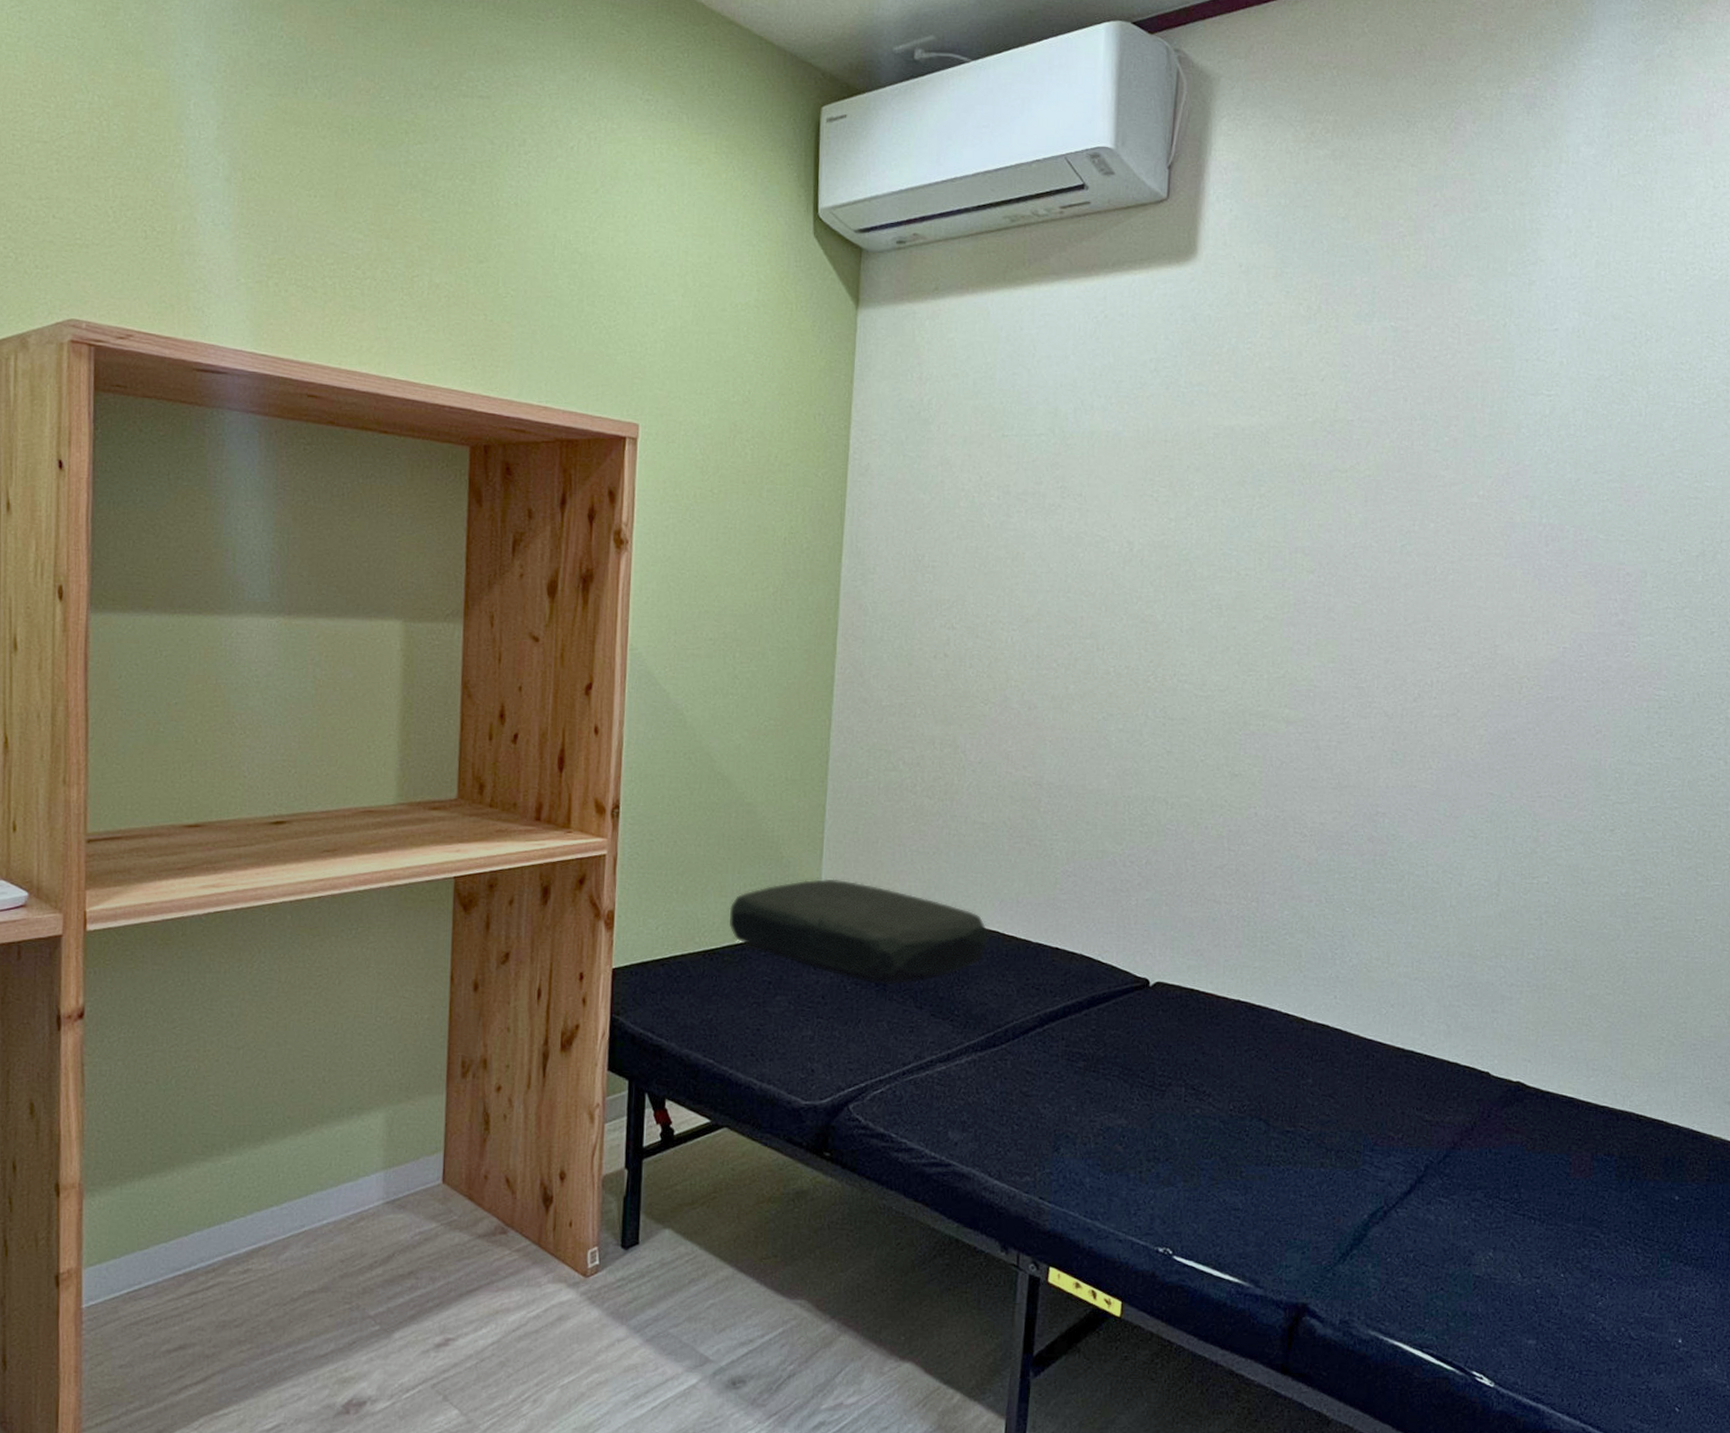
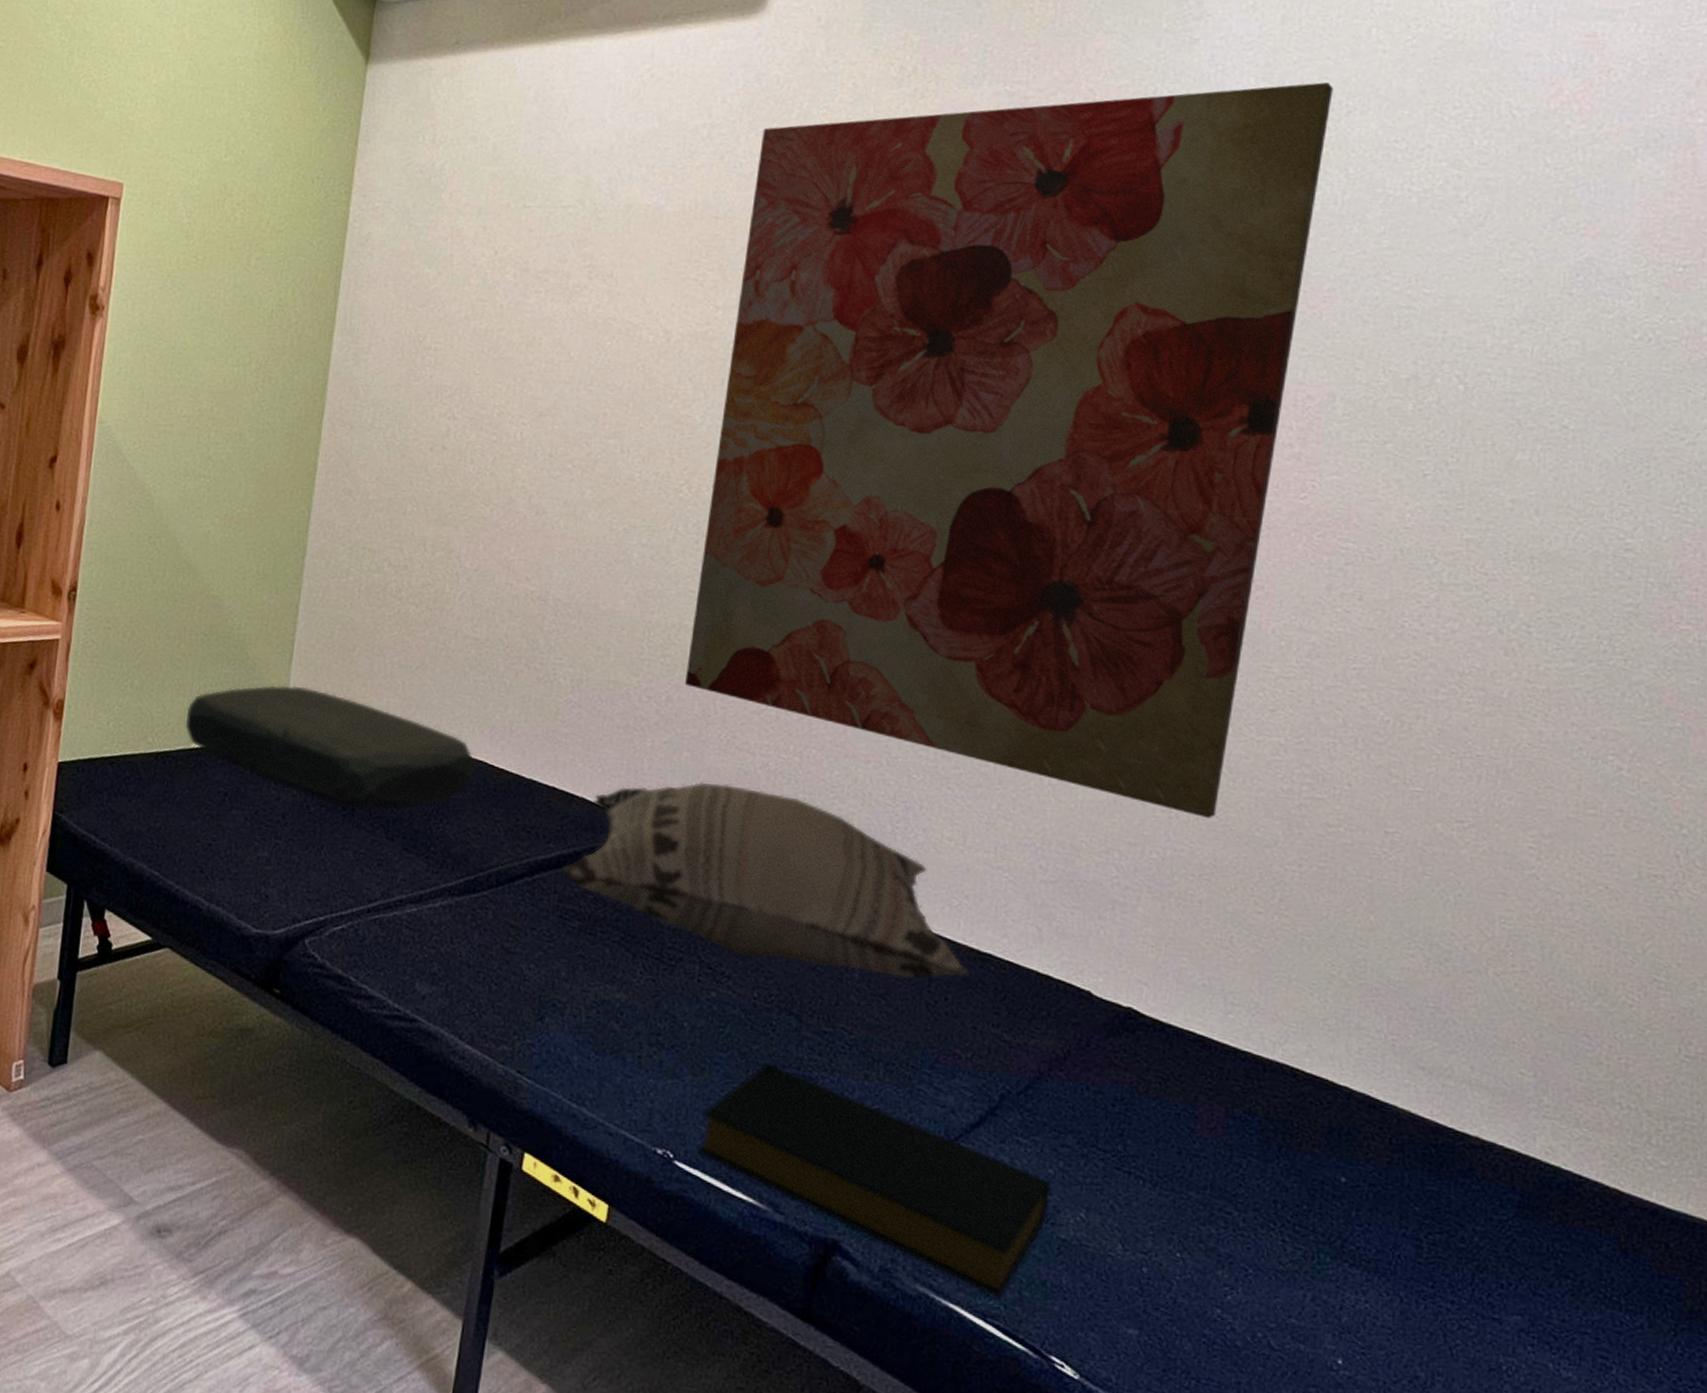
decorative pillow: none [1067,931,1397,1078] -> present [562,781,970,979]
wall art: none [1161,316,1636,922] -> present [685,82,1334,818]
hardback book: none [1191,1163,1467,1331] -> present [696,1063,1052,1298]

